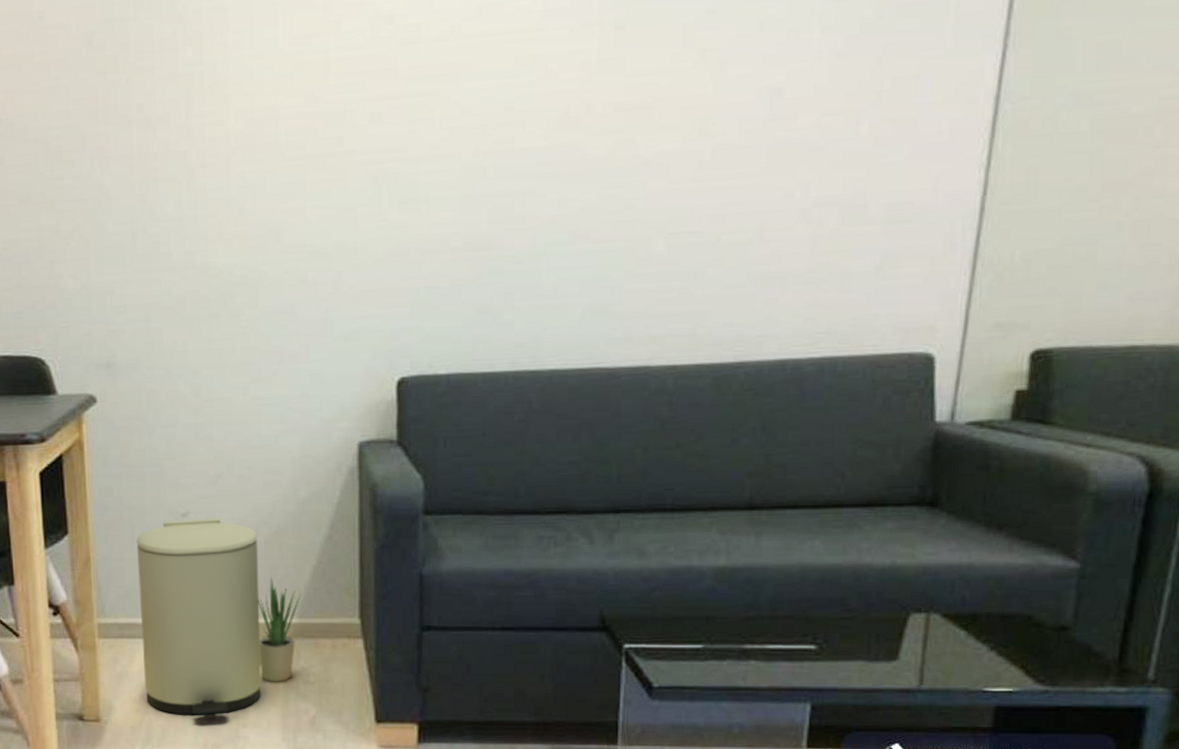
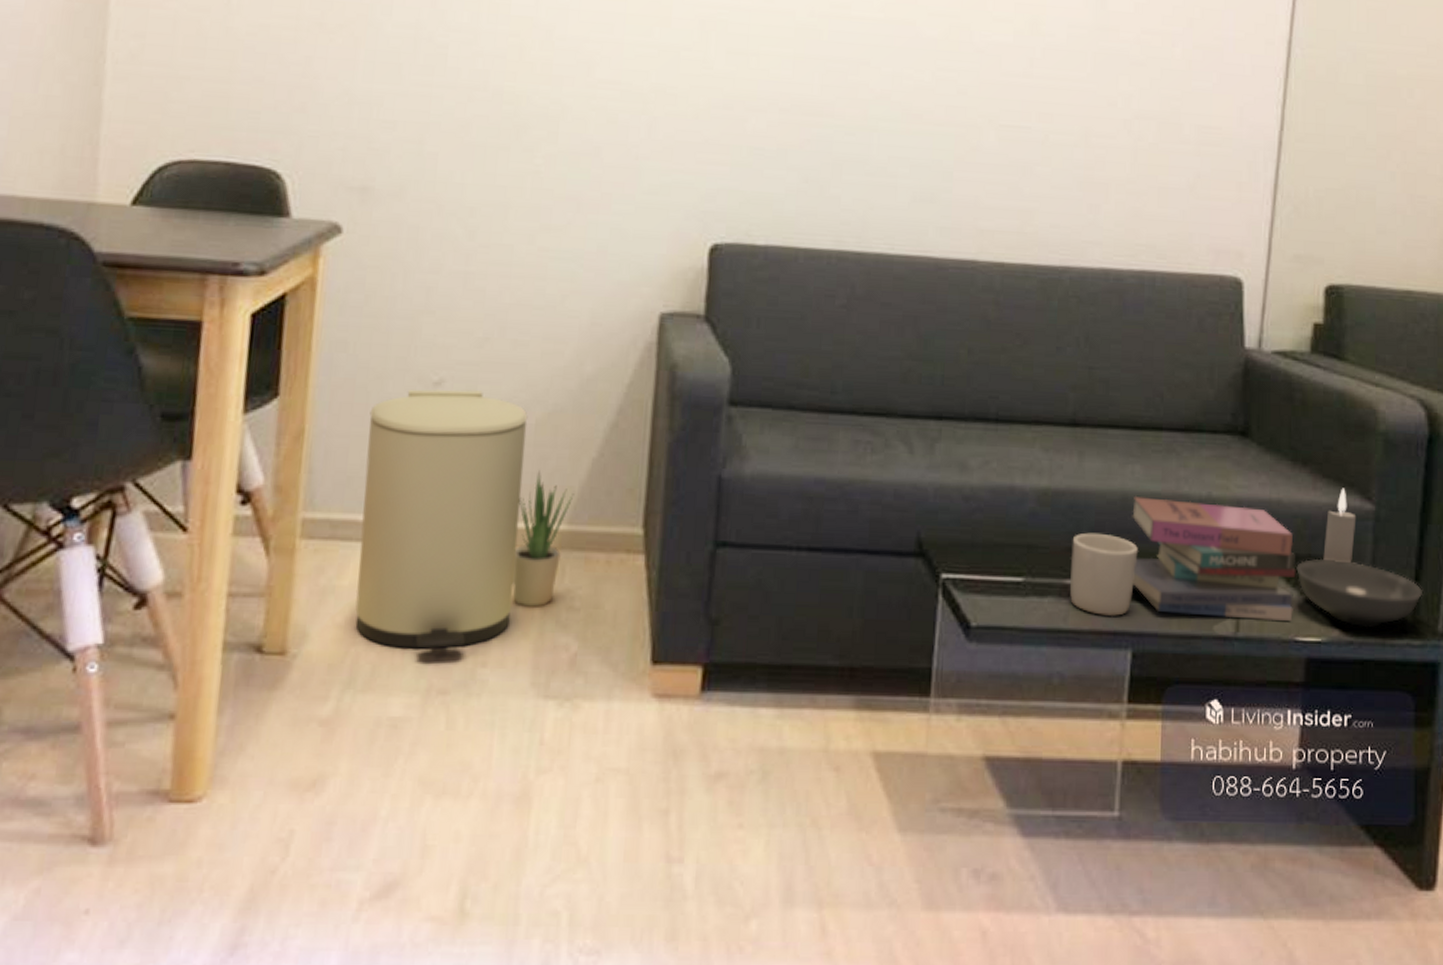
mug: none [747,603,819,674] -> present [1069,532,1139,616]
books: none [810,568,987,674] -> present [1131,495,1296,621]
bowl: none [986,616,1133,678] -> present [1295,558,1423,628]
candle: none [1018,549,1058,619] -> present [1323,488,1357,564]

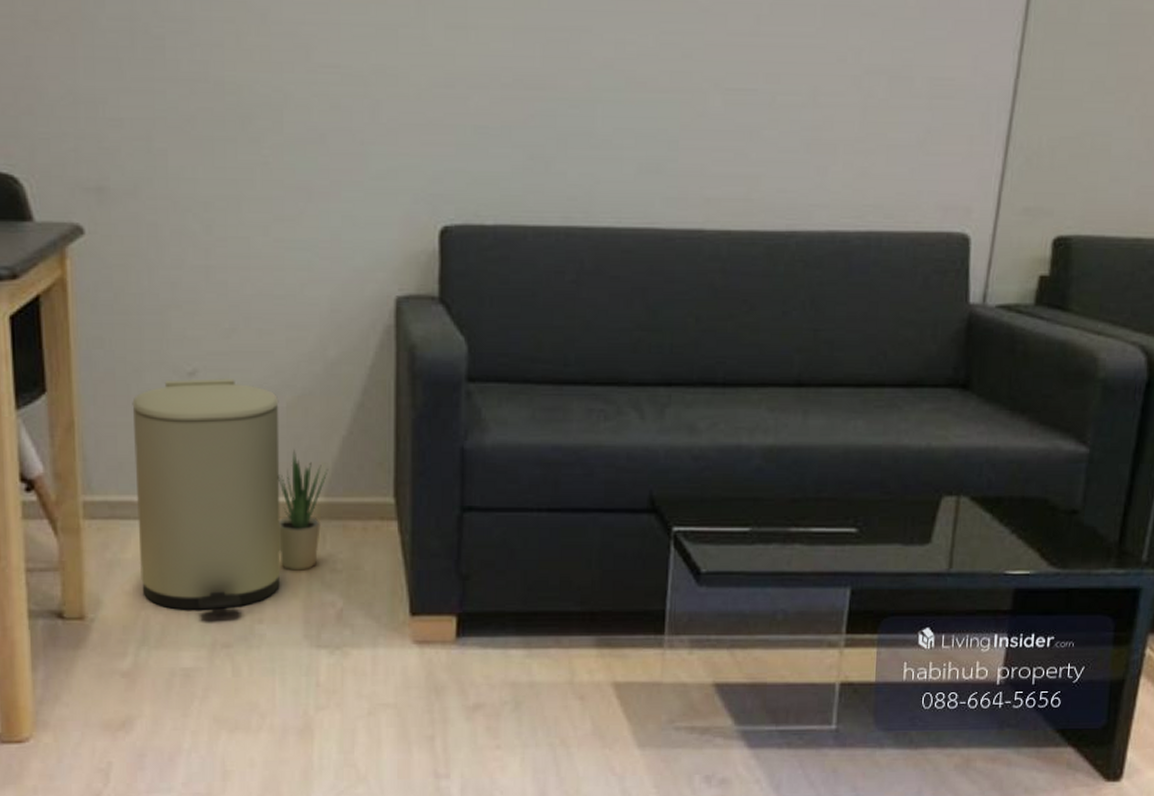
mug: present [1069,532,1139,616] -> none [793,485,860,558]
books: present [1131,495,1296,621] -> none [852,449,1009,557]
bowl: present [1295,558,1423,628] -> none [1008,499,1131,560]
candle: present [1323,488,1357,564] -> none [1036,433,1071,503]

